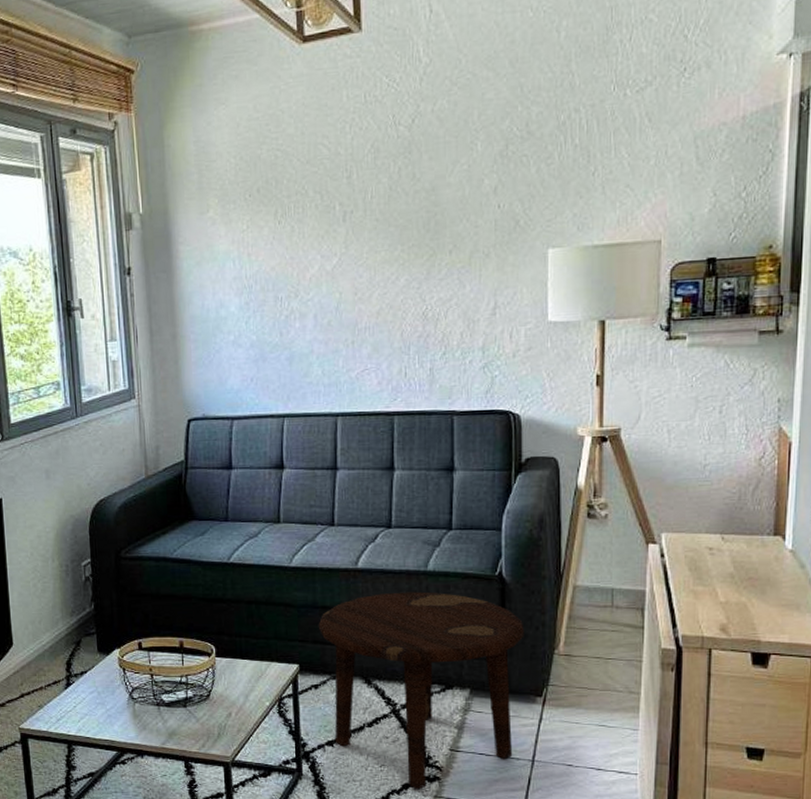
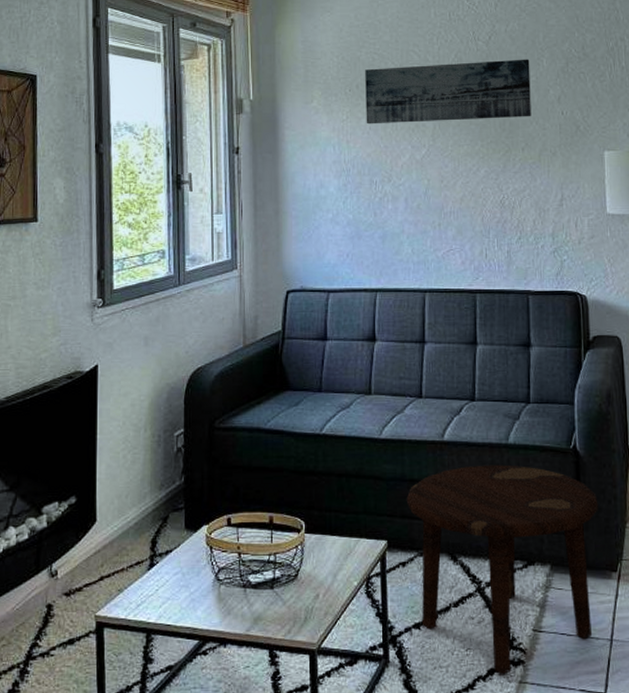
wall art: none [267,143,461,234] -> present [365,59,531,125]

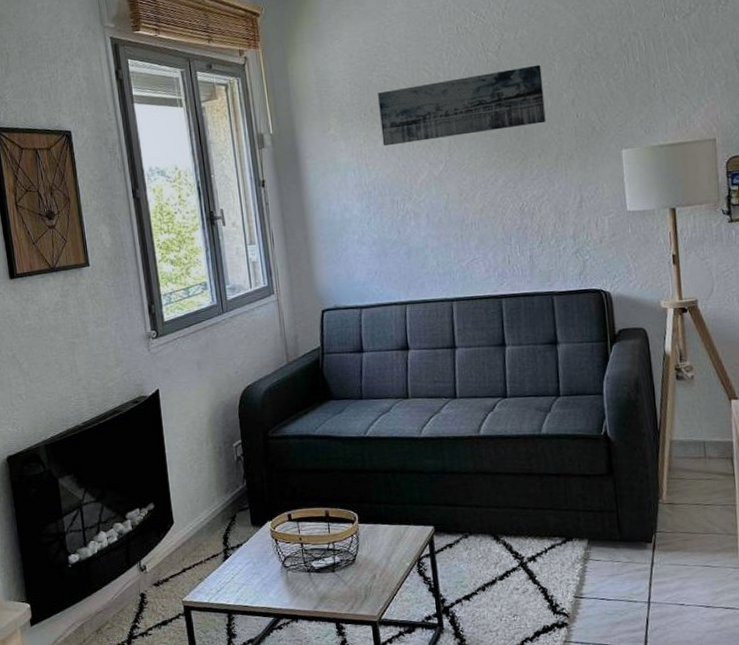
side table: present [406,464,598,674] -> none [448,453,631,635]

